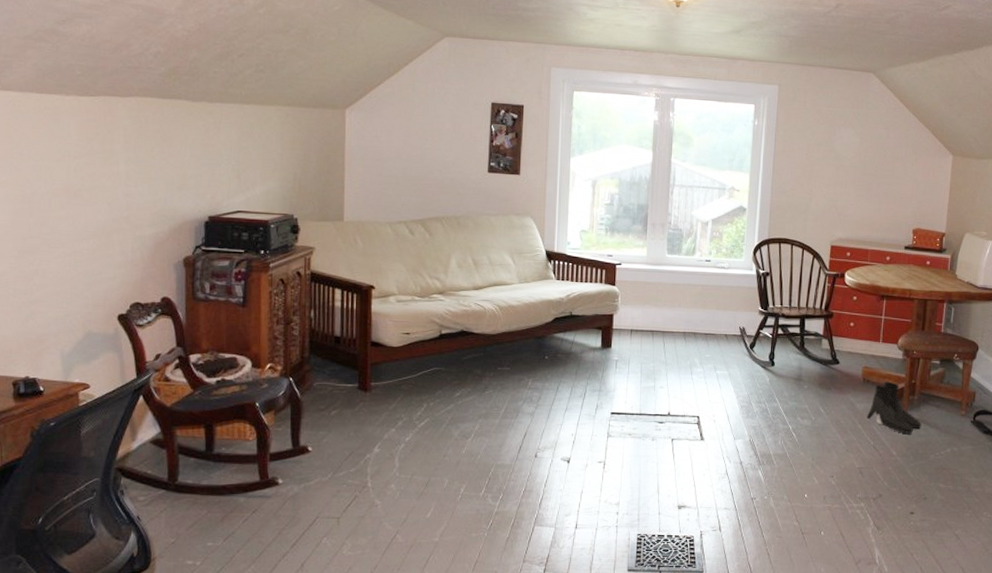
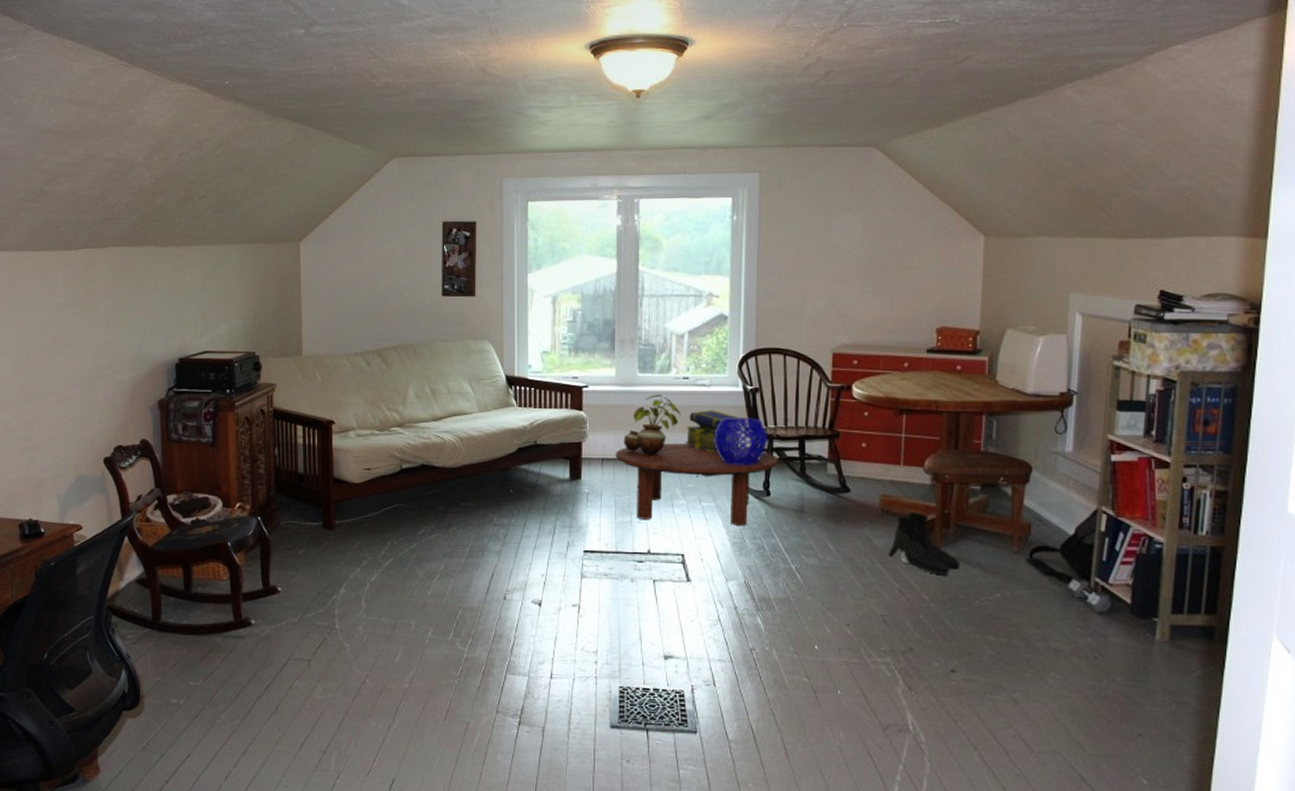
coffee table: none [643,318,783,392] -> present [616,444,779,527]
potted plant: none [651,273,702,328] -> present [623,394,681,455]
stack of books: none [705,290,753,327] -> present [685,410,741,453]
decorative bowl: none [729,297,775,340] -> present [714,416,768,466]

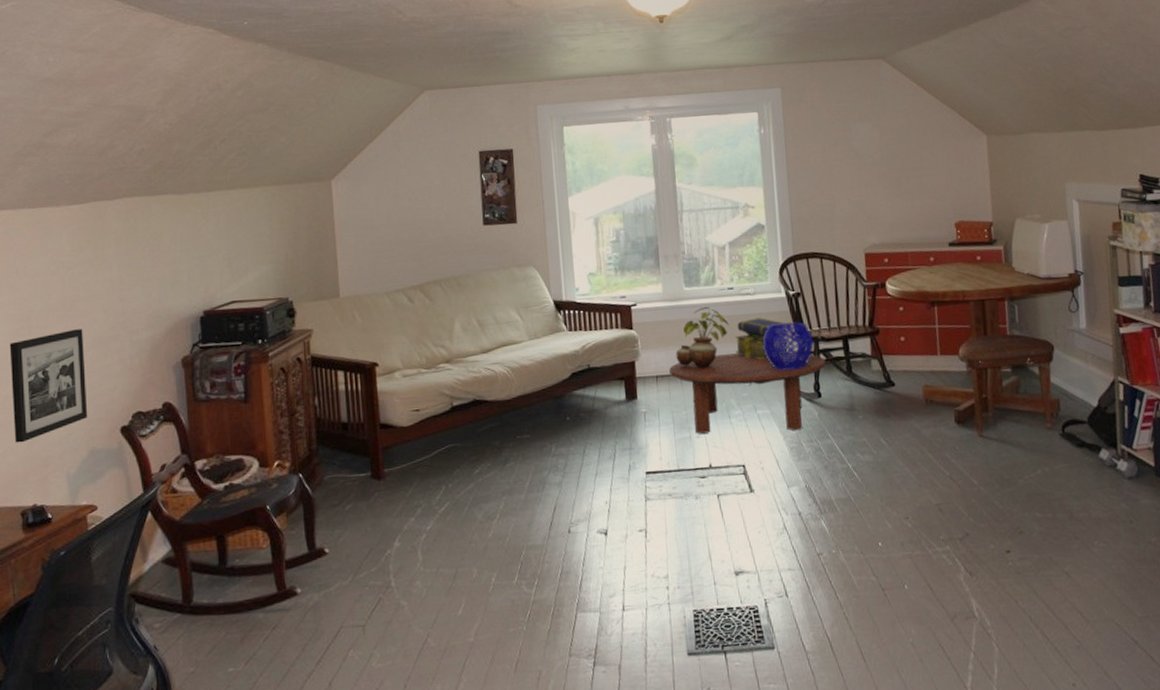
picture frame: none [11,366,76,463] -> present [9,329,88,443]
boots: present [888,511,961,575] -> none [936,399,1003,458]

